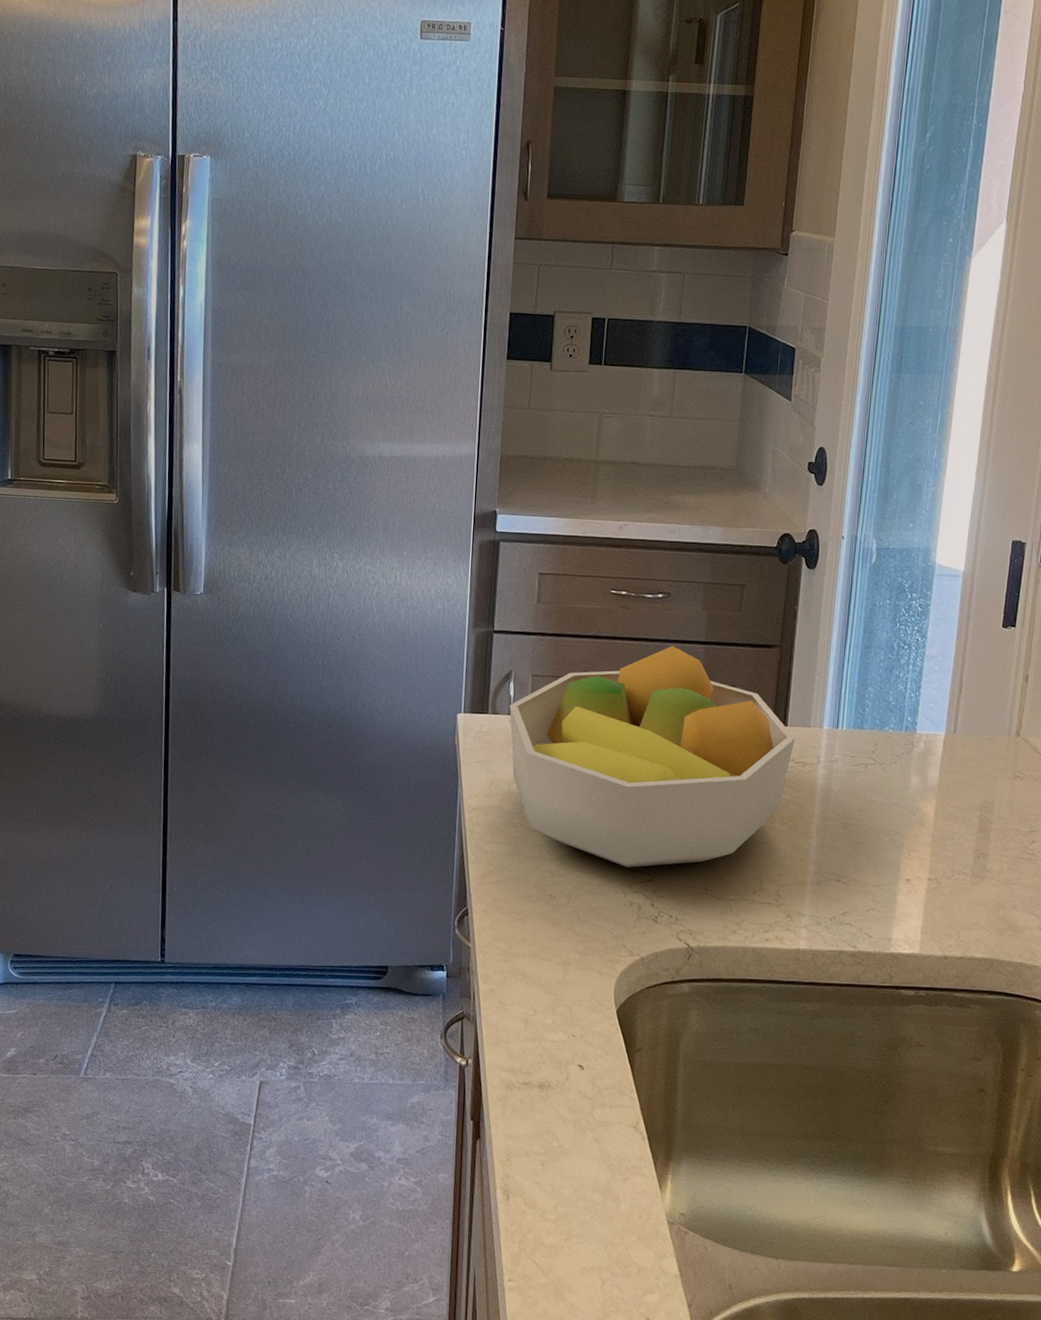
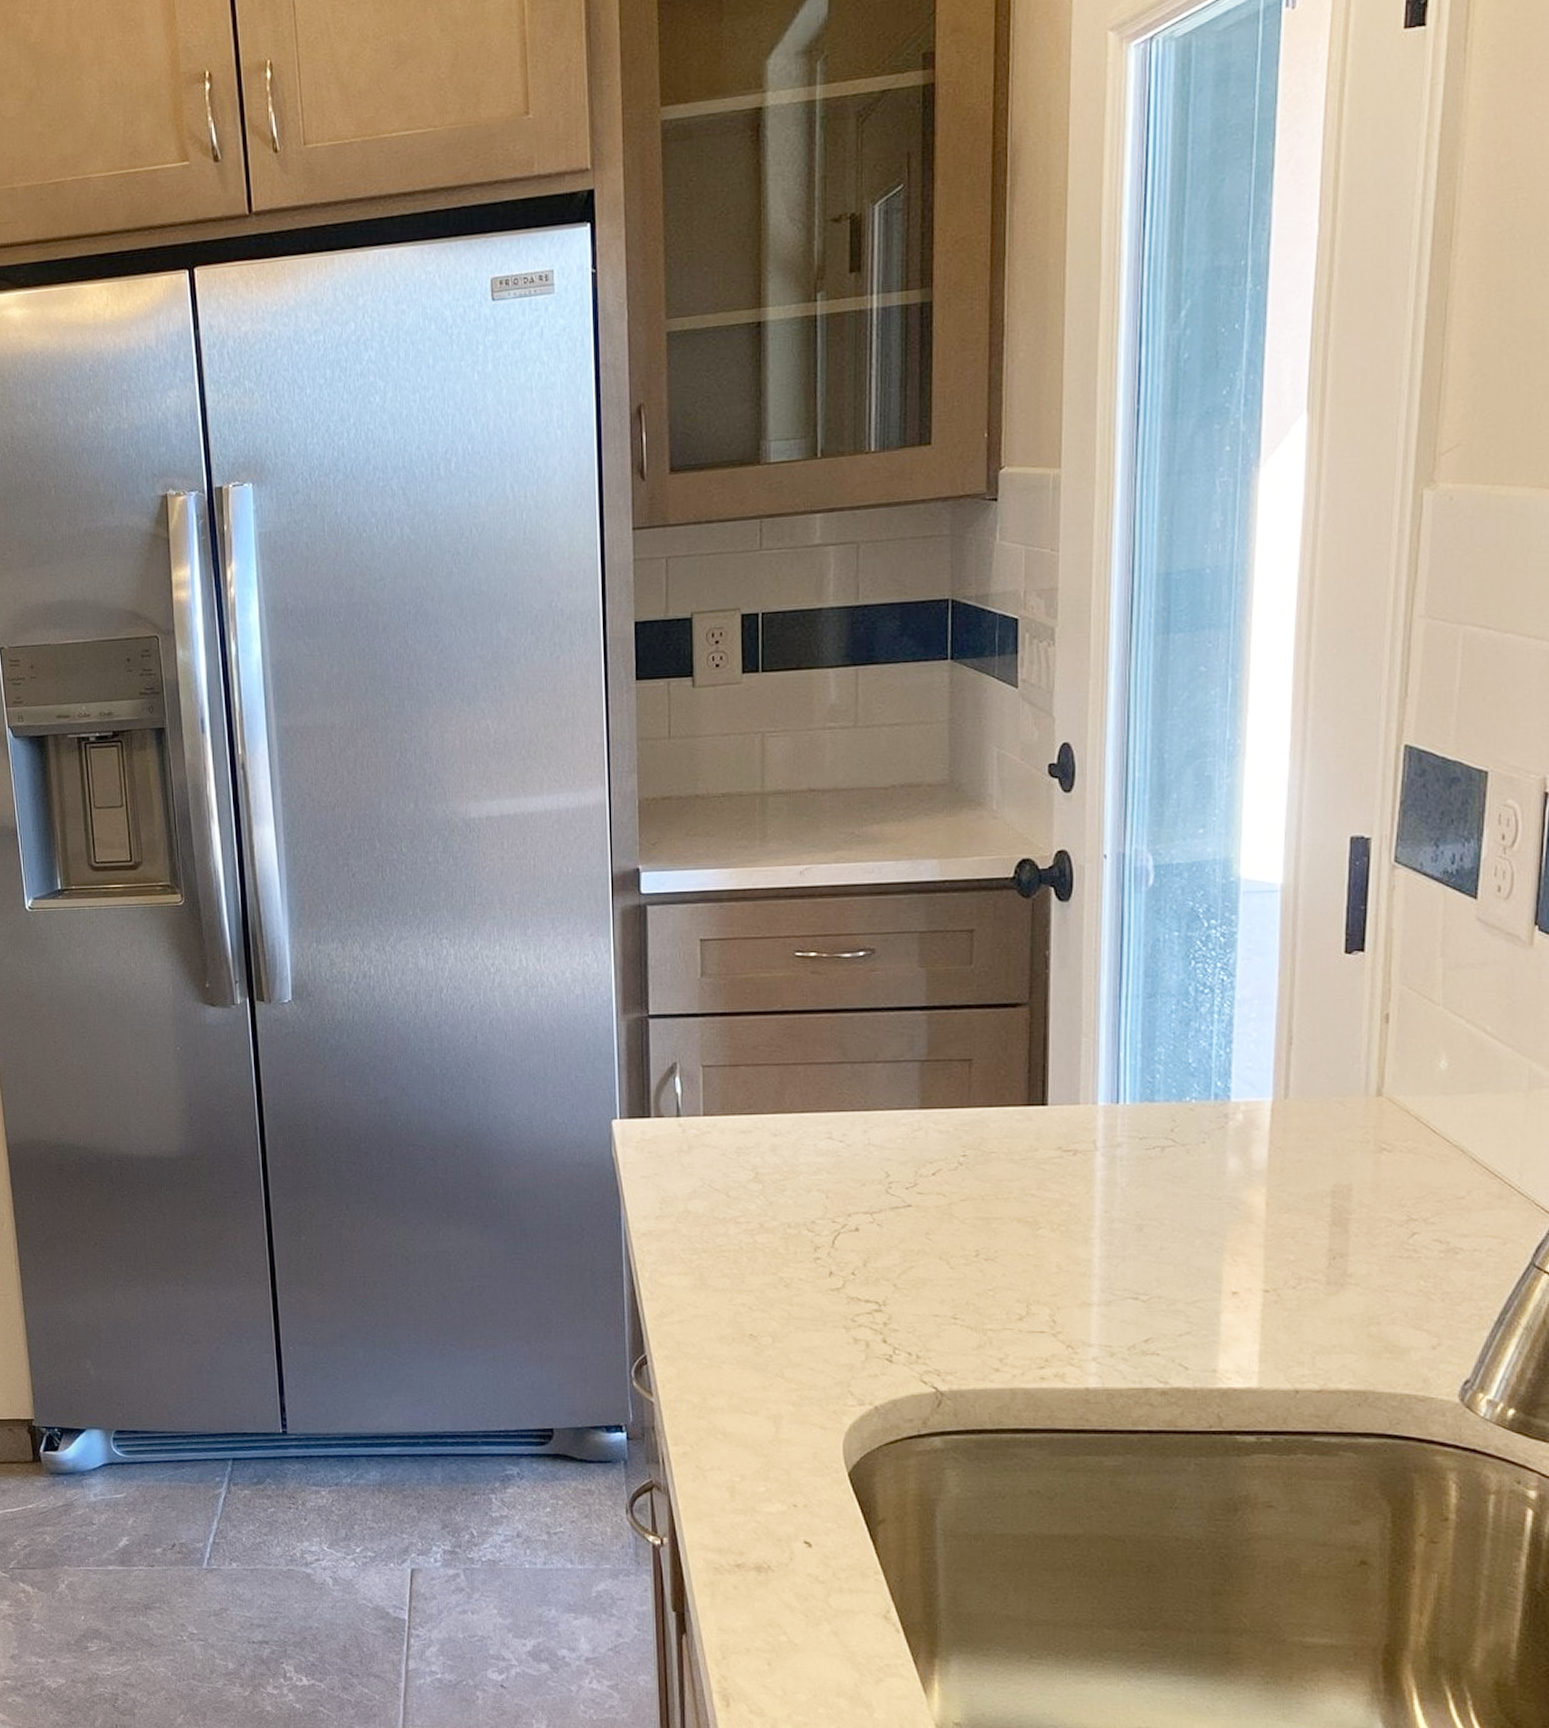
fruit bowl: present [509,646,795,868] -> none [677,1015,1060,1296]

